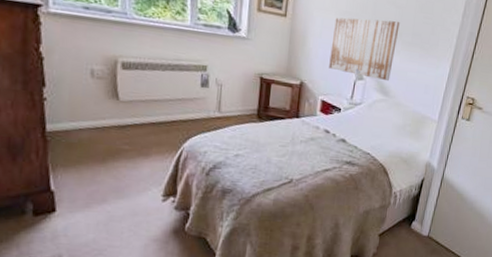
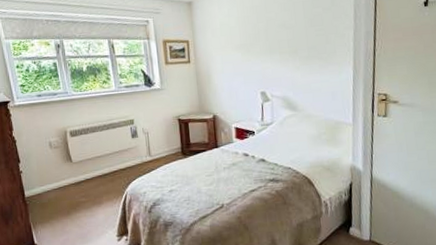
wall art: present [329,17,400,82] -> none [233,40,295,98]

